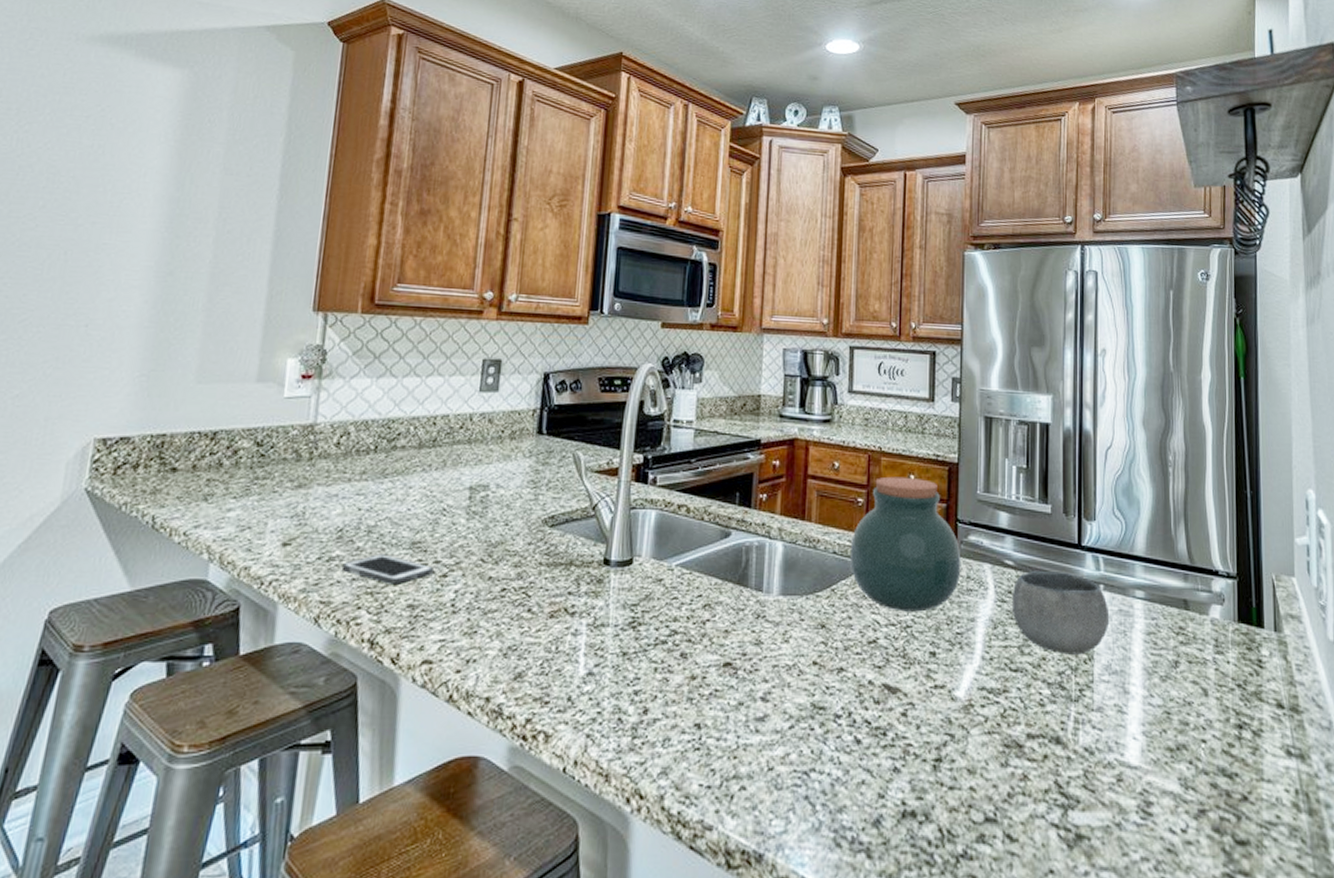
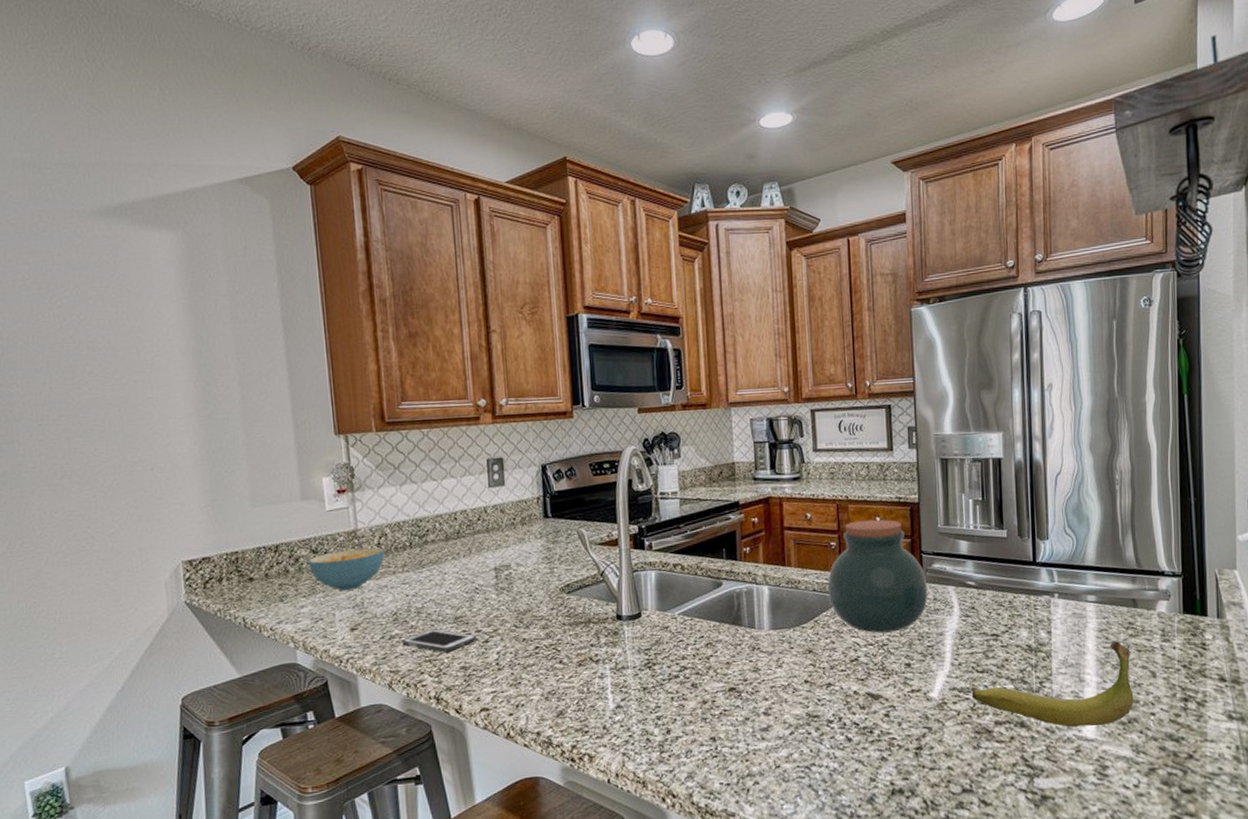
cereal bowl: none [248,446,342,495] -> present [308,547,384,591]
banana: none [1002,648,1183,751] -> present [971,641,1134,727]
bowl: present [1011,570,1110,655] -> none [975,586,1065,655]

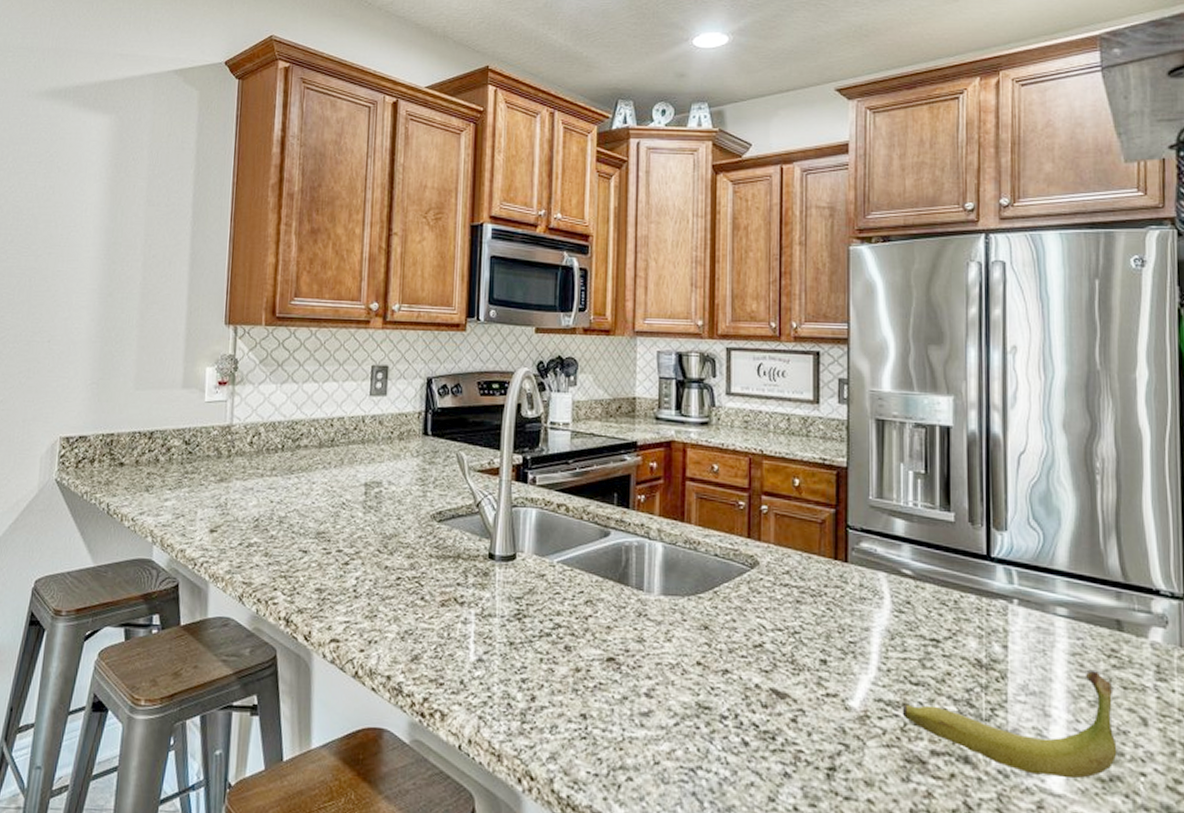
cereal bowl: present [308,547,384,591] -> none [179,445,255,488]
cell phone: present [401,629,477,653] -> none [259,542,337,570]
jar: present [828,519,928,633] -> none [733,480,853,619]

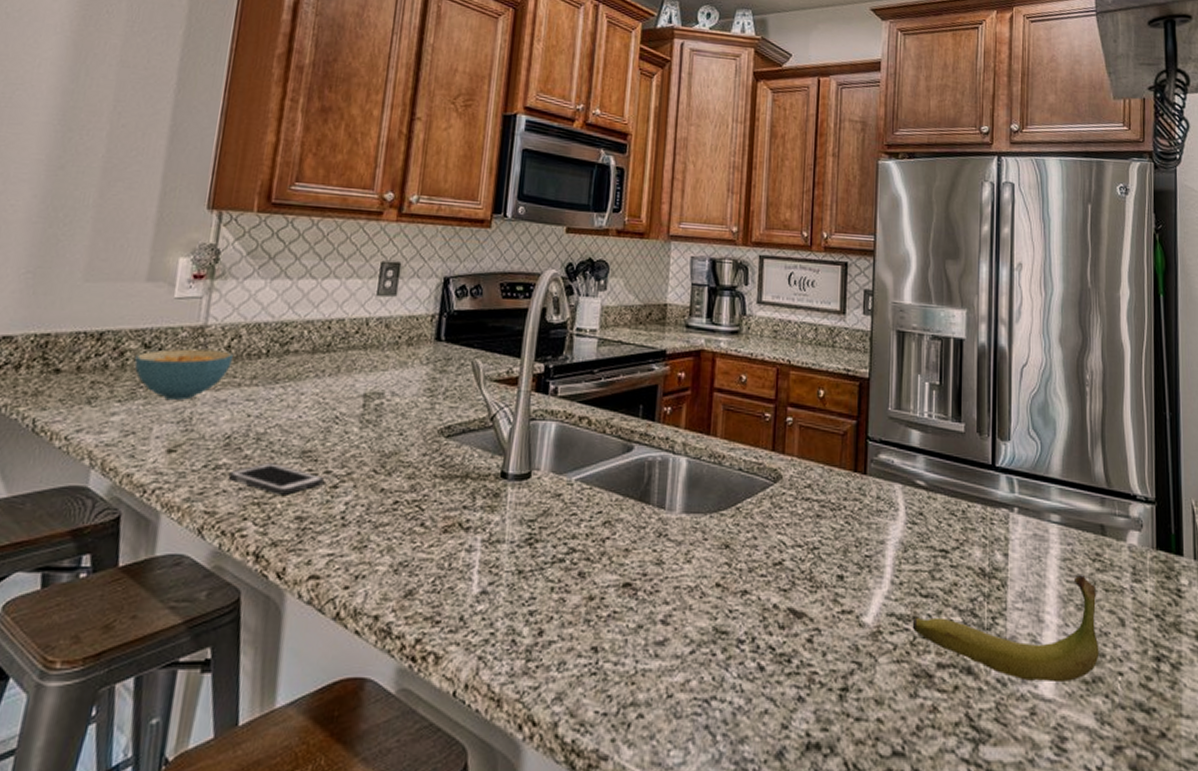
cereal bowl: none [179,445,255,488] -> present [134,348,233,400]
cell phone: none [259,542,337,570] -> present [228,463,324,495]

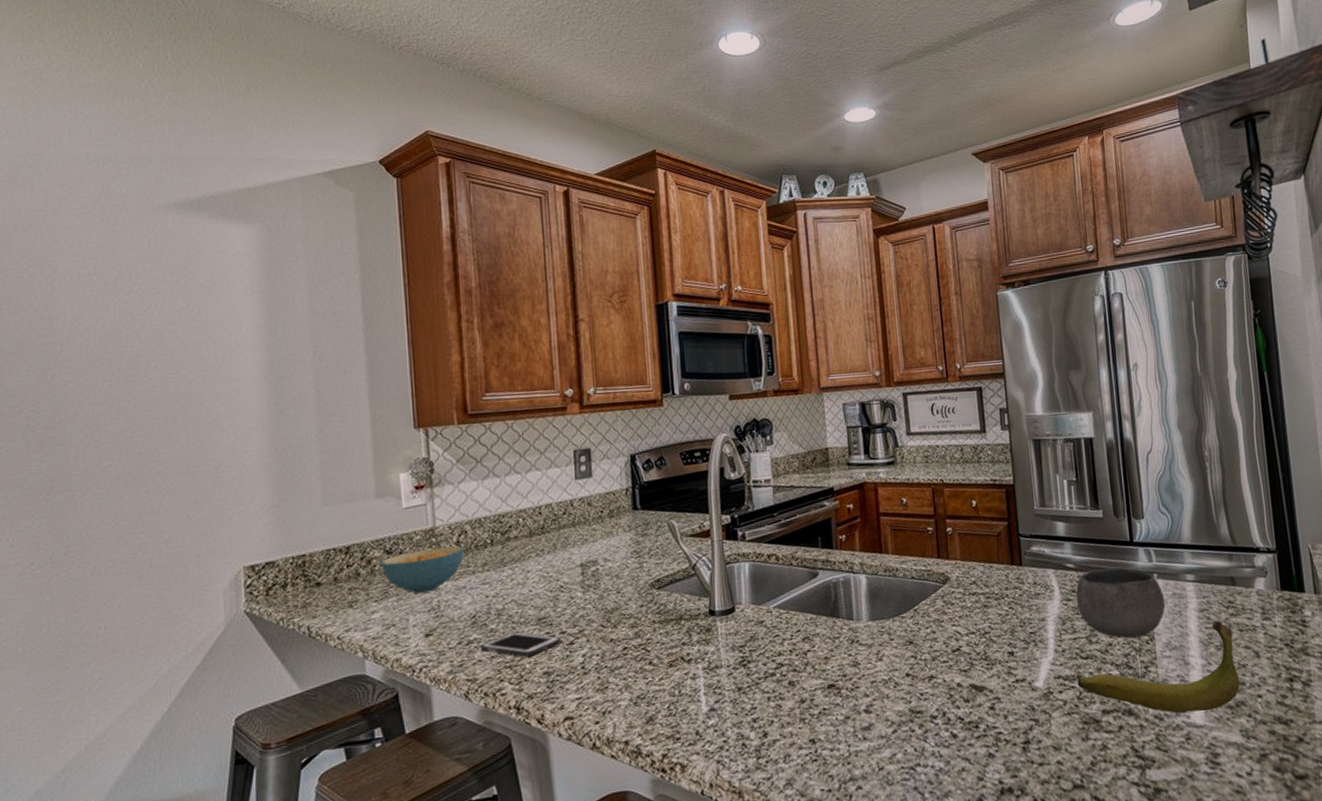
bowl: none [922,491,1024,581] -> present [1075,567,1166,639]

